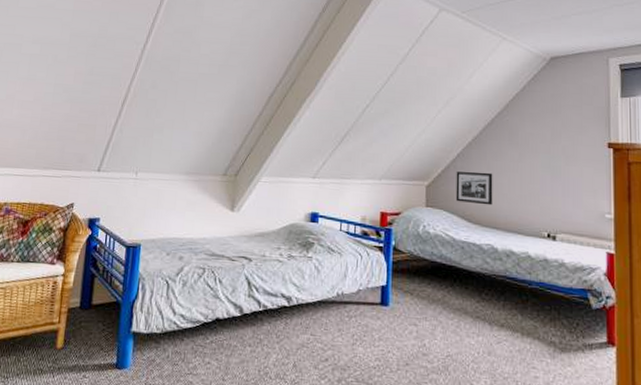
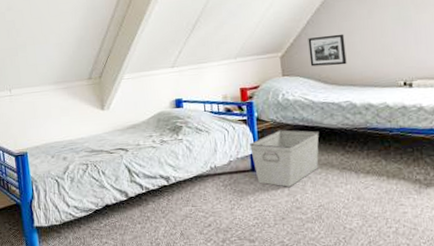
storage bin: none [382,264,456,329] -> present [250,129,319,187]

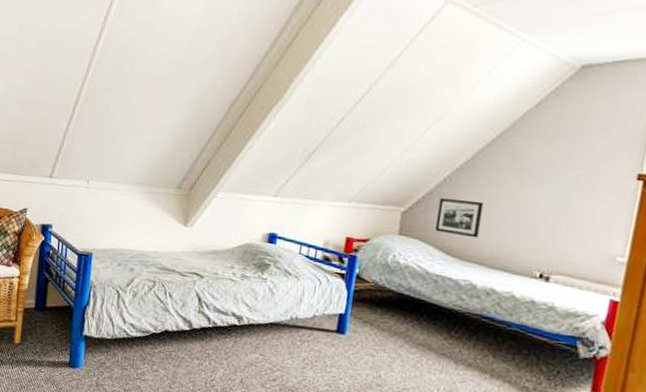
storage bin: present [250,129,319,187] -> none [340,294,425,360]

